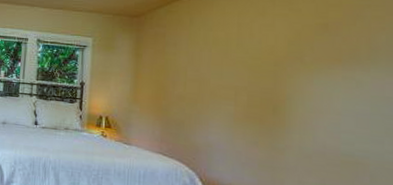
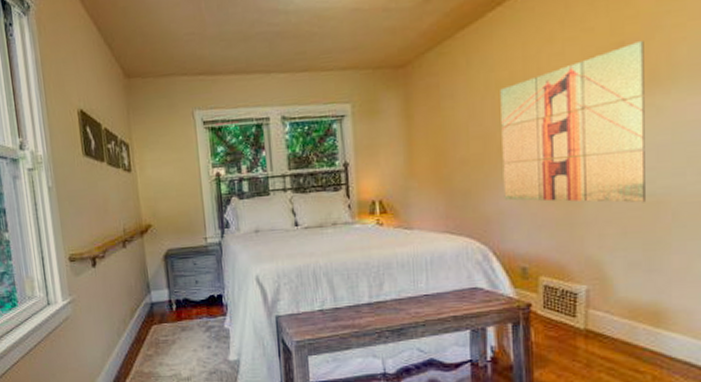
wall art: none [213,24,346,161] -> present [500,40,645,203]

